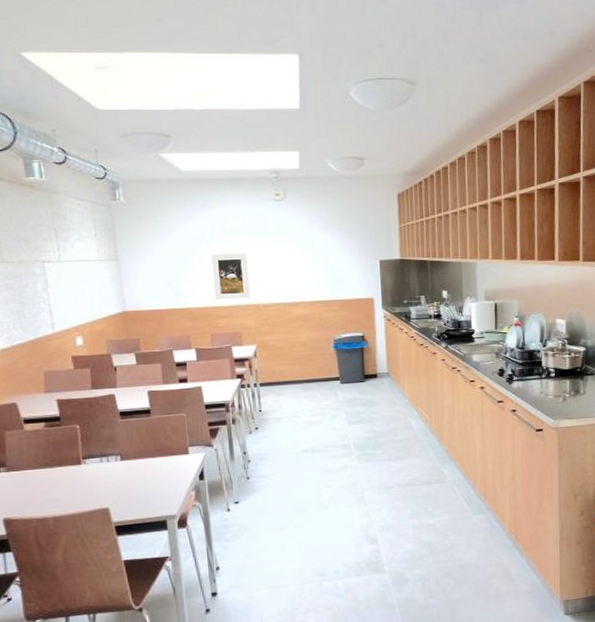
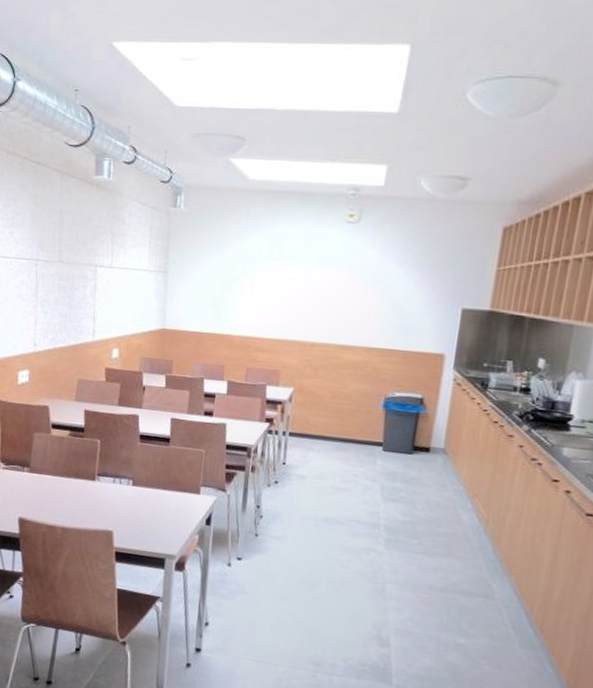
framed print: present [211,253,250,300] -> none [258,278,303,334]

